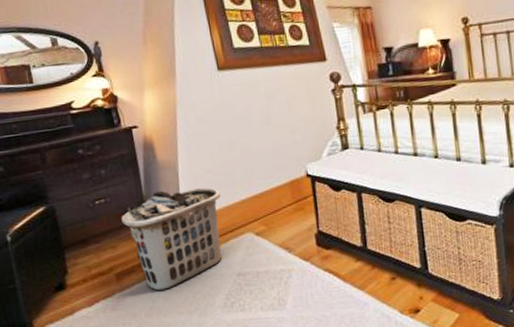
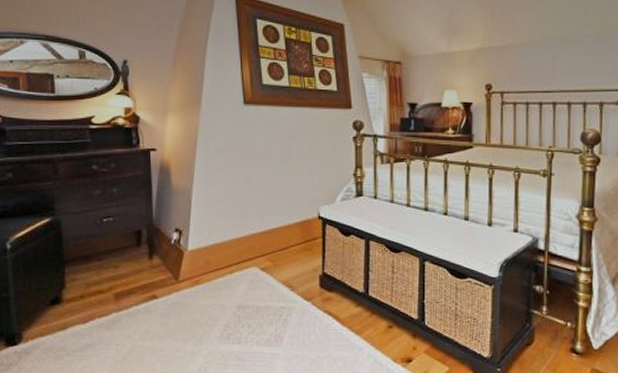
clothes hamper: present [121,187,223,291] -> none [127,215,232,315]

